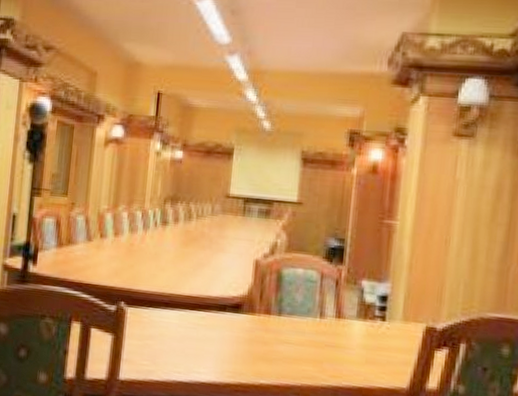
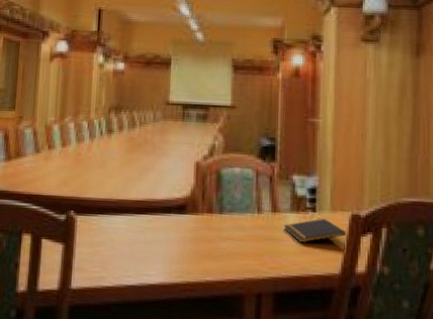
notepad: none [348,328,419,353] -> present [284,219,347,243]

